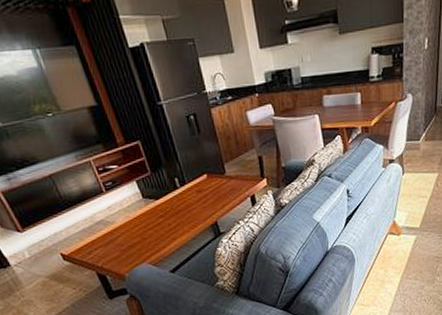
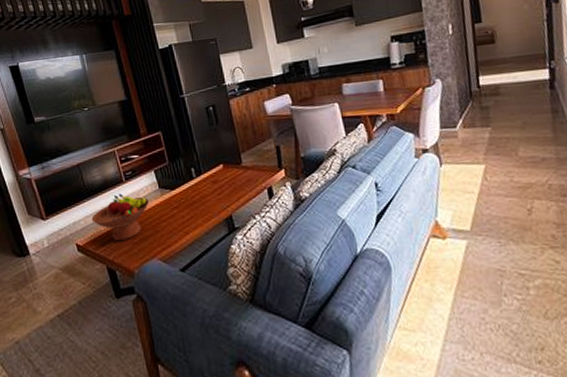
fruit bowl: none [73,204,134,250] -> present [91,193,150,242]

